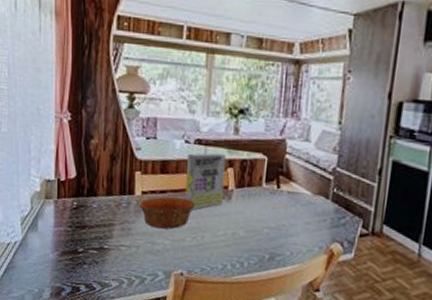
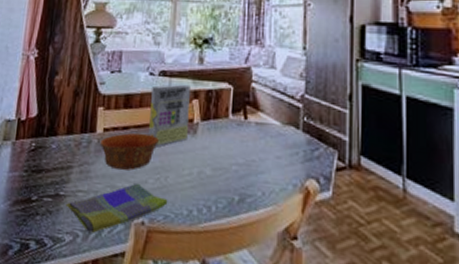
dish towel: none [110,240,204,281] -> present [66,183,168,233]

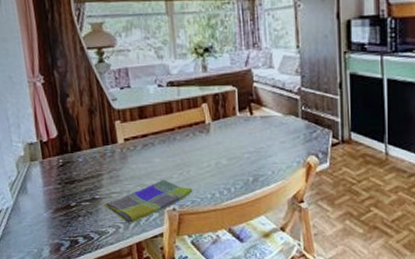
bowl: present [99,132,159,171] -> none [123,138,177,171]
cereal box: present [149,84,190,146] -> none [163,91,202,147]

